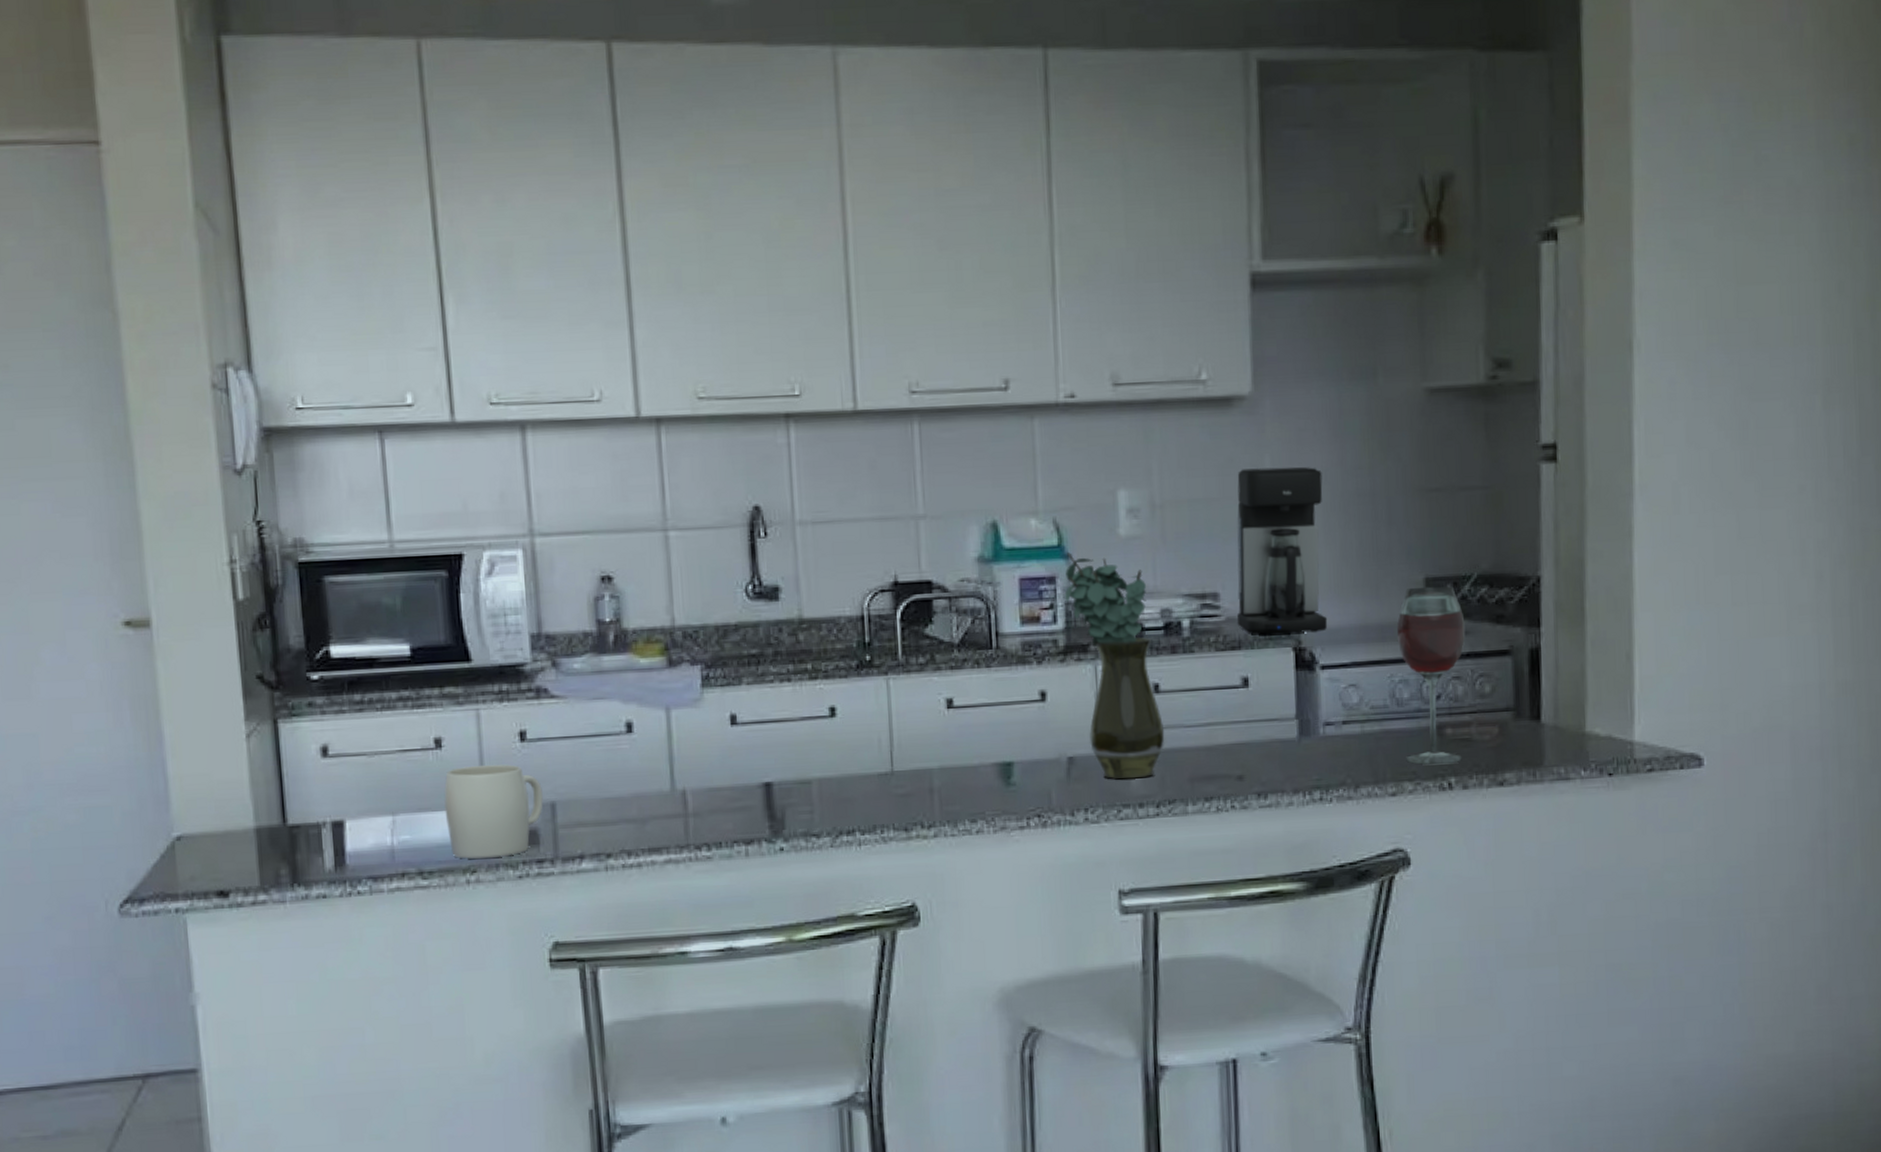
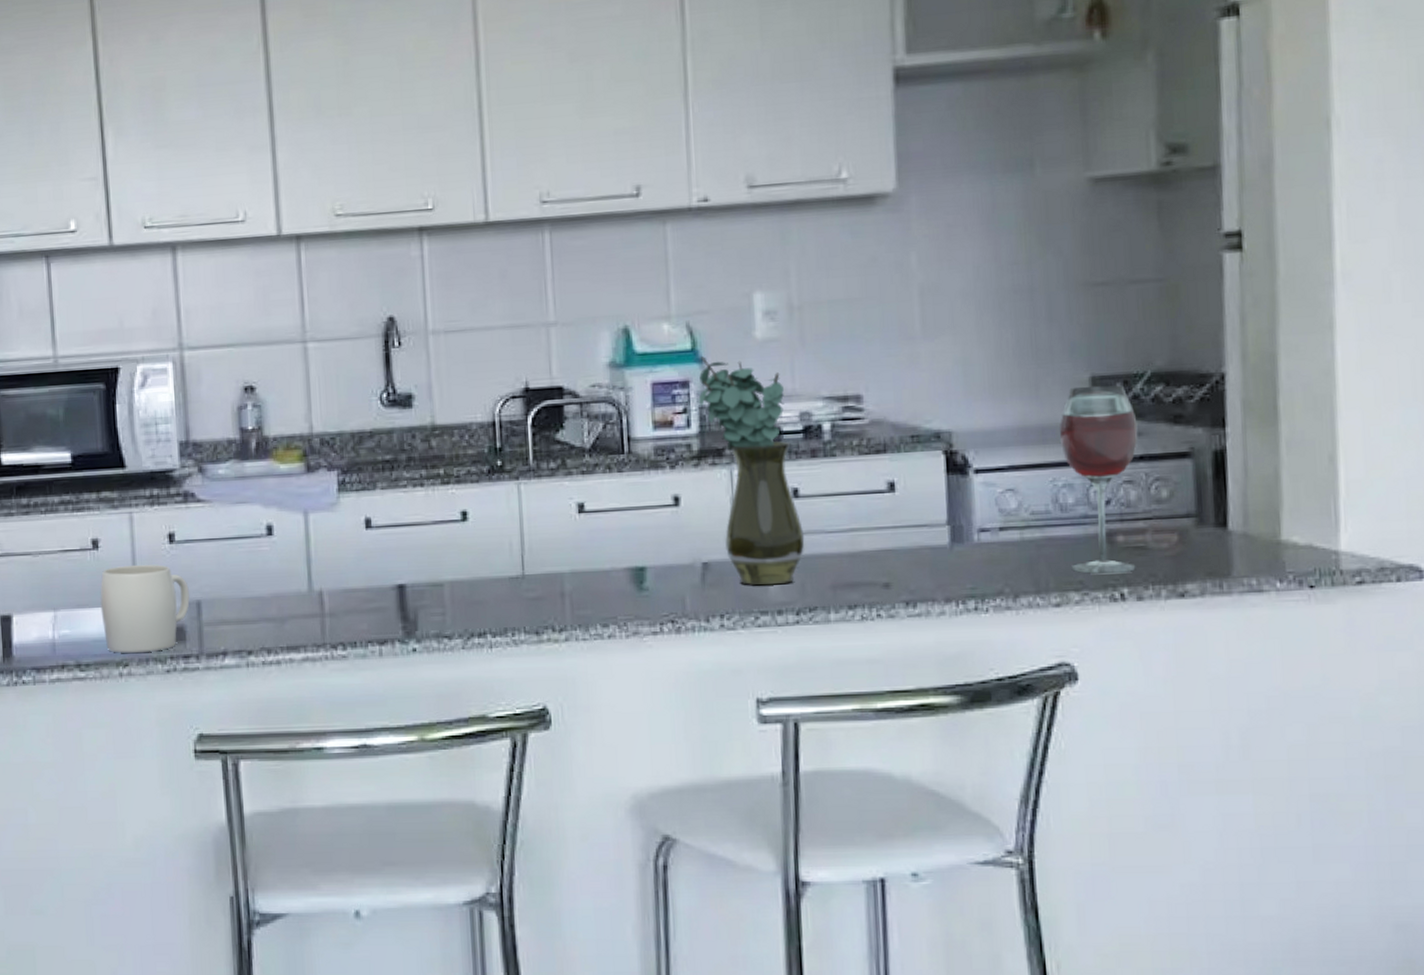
coffee maker: present [1236,466,1328,635] -> none [881,264,982,438]

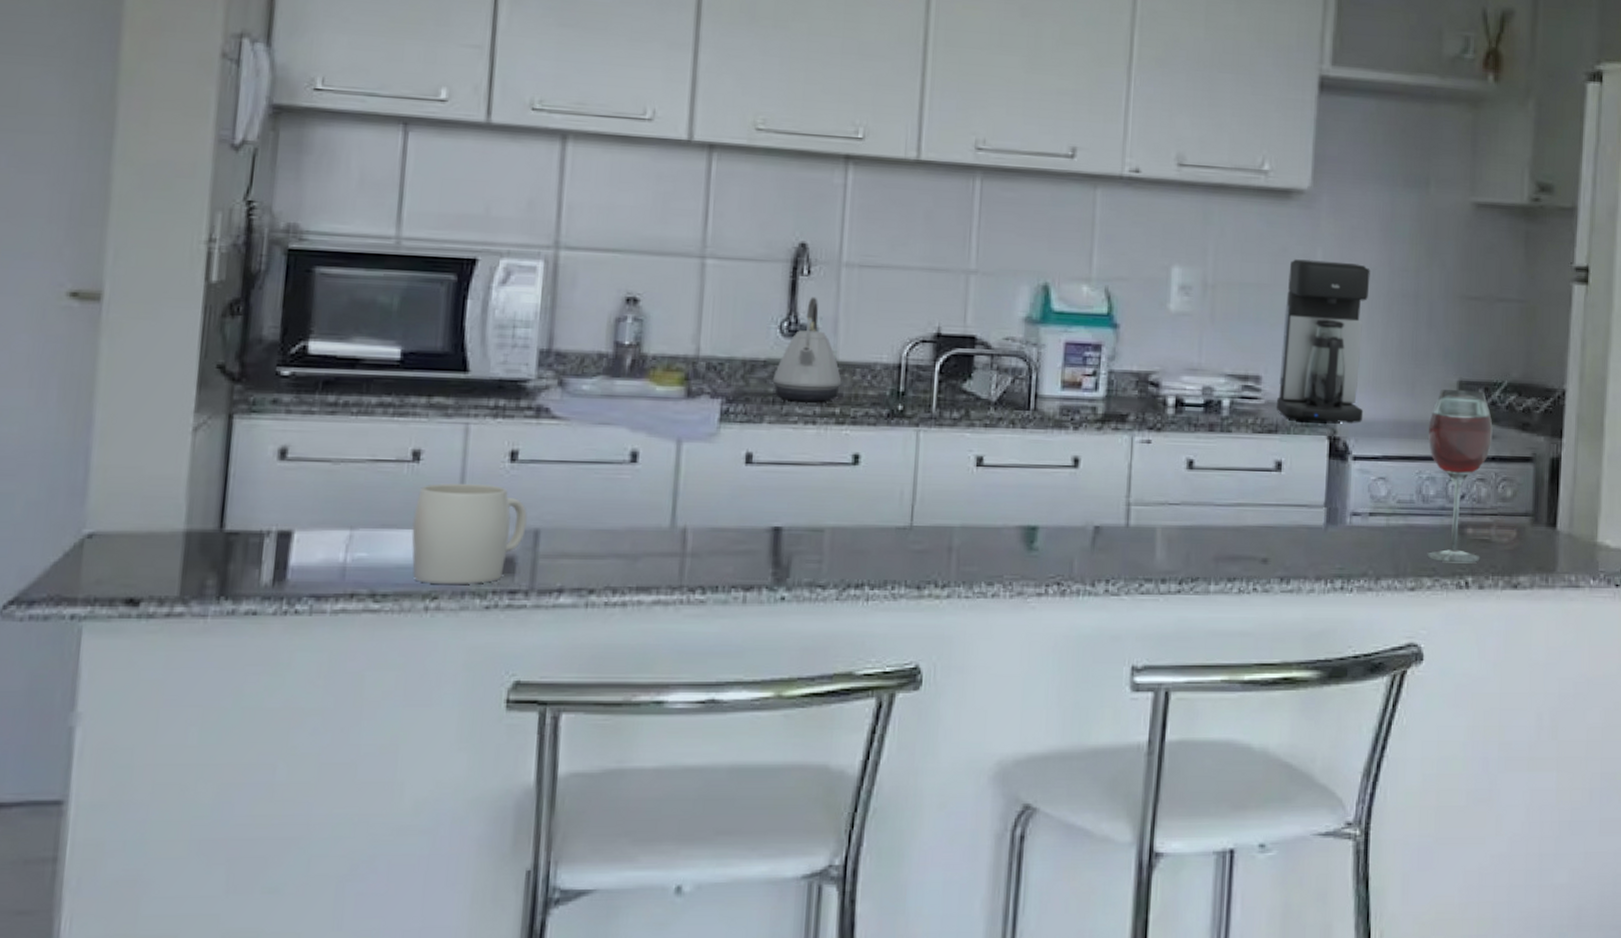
kettle: none [379,366,442,467] -> present [772,297,842,403]
vase: present [698,357,805,586] -> none [1108,322,1195,553]
coffee maker: none [881,264,982,438] -> present [1276,259,1370,424]

